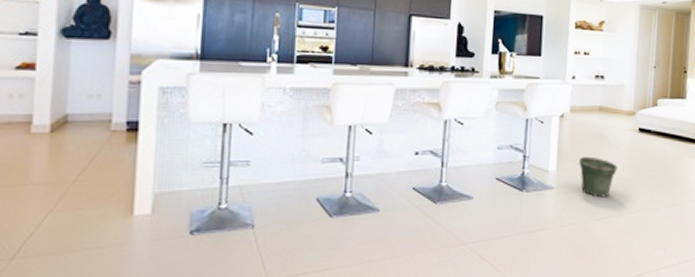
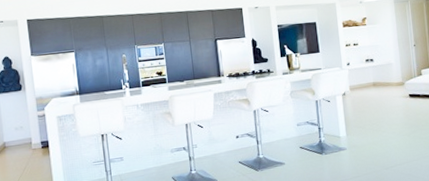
flower pot: present [578,156,619,198] -> none [363,121,397,152]

